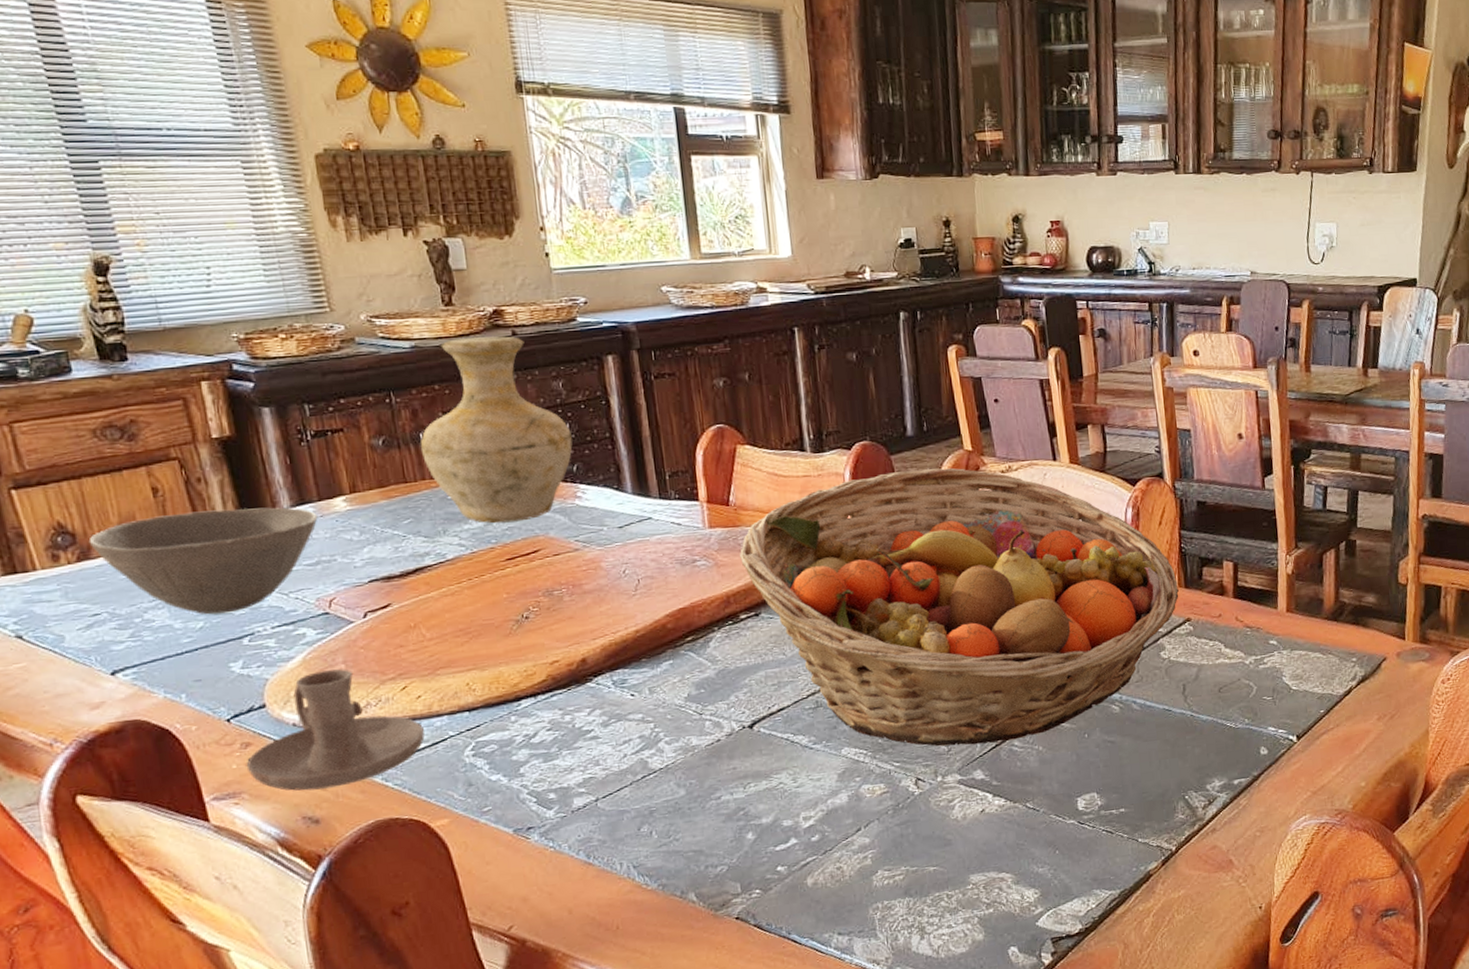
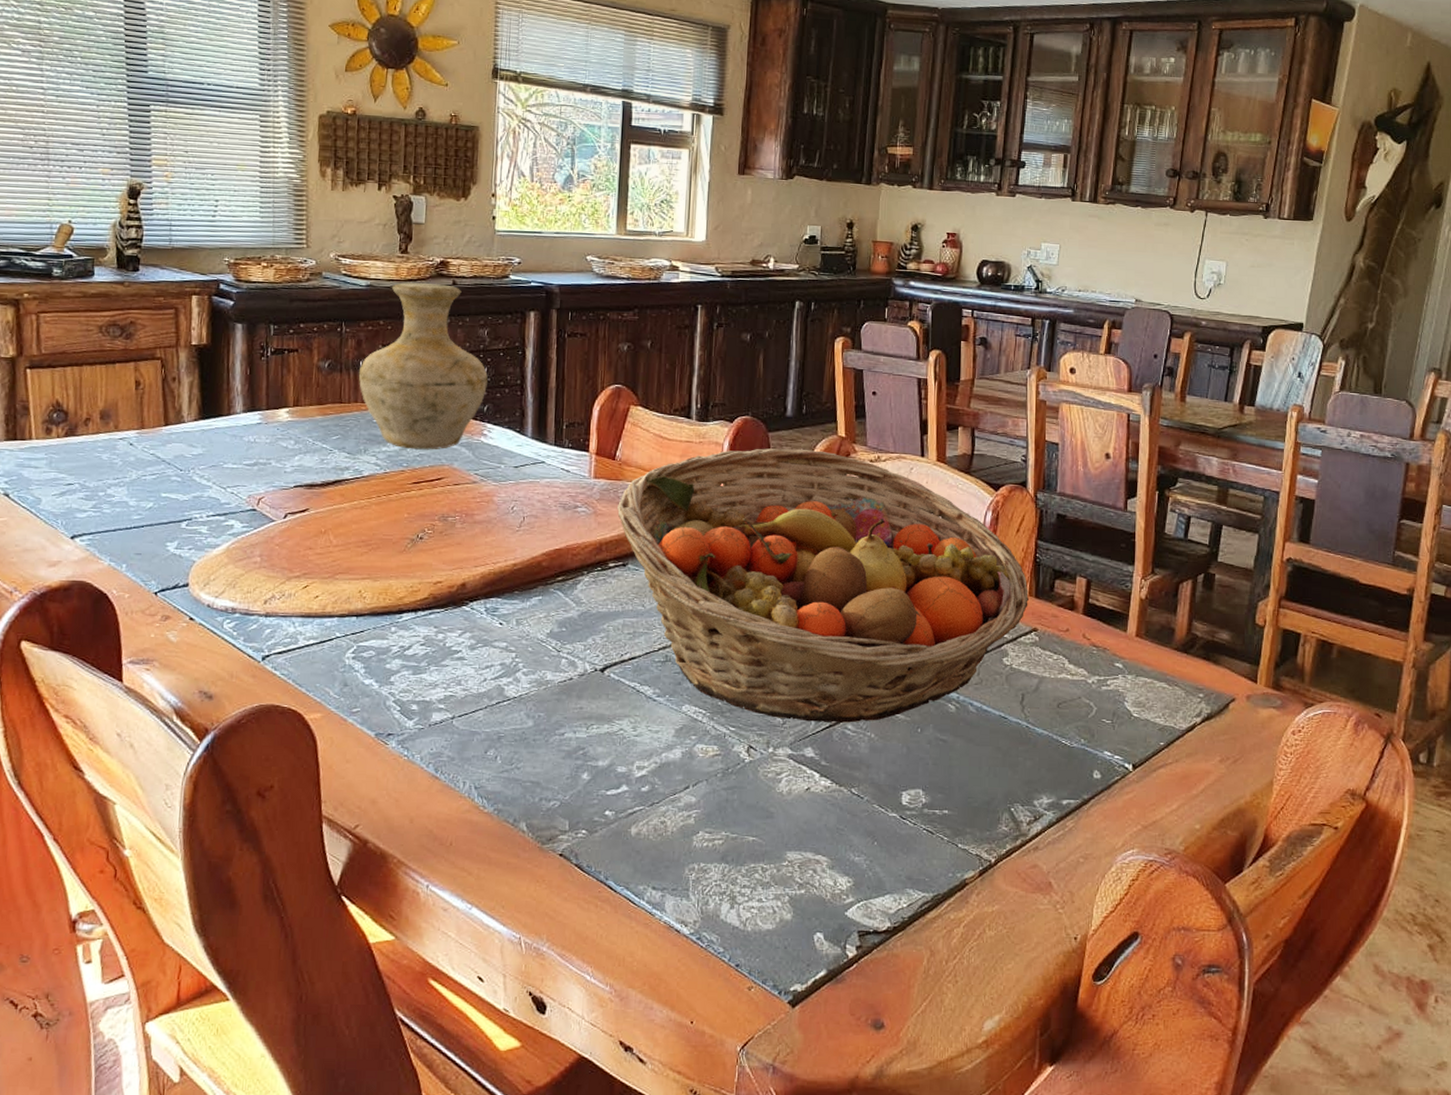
bowl: present [88,507,318,615] -> none [77,406,263,498]
candle holder: present [247,669,424,791] -> none [163,561,315,668]

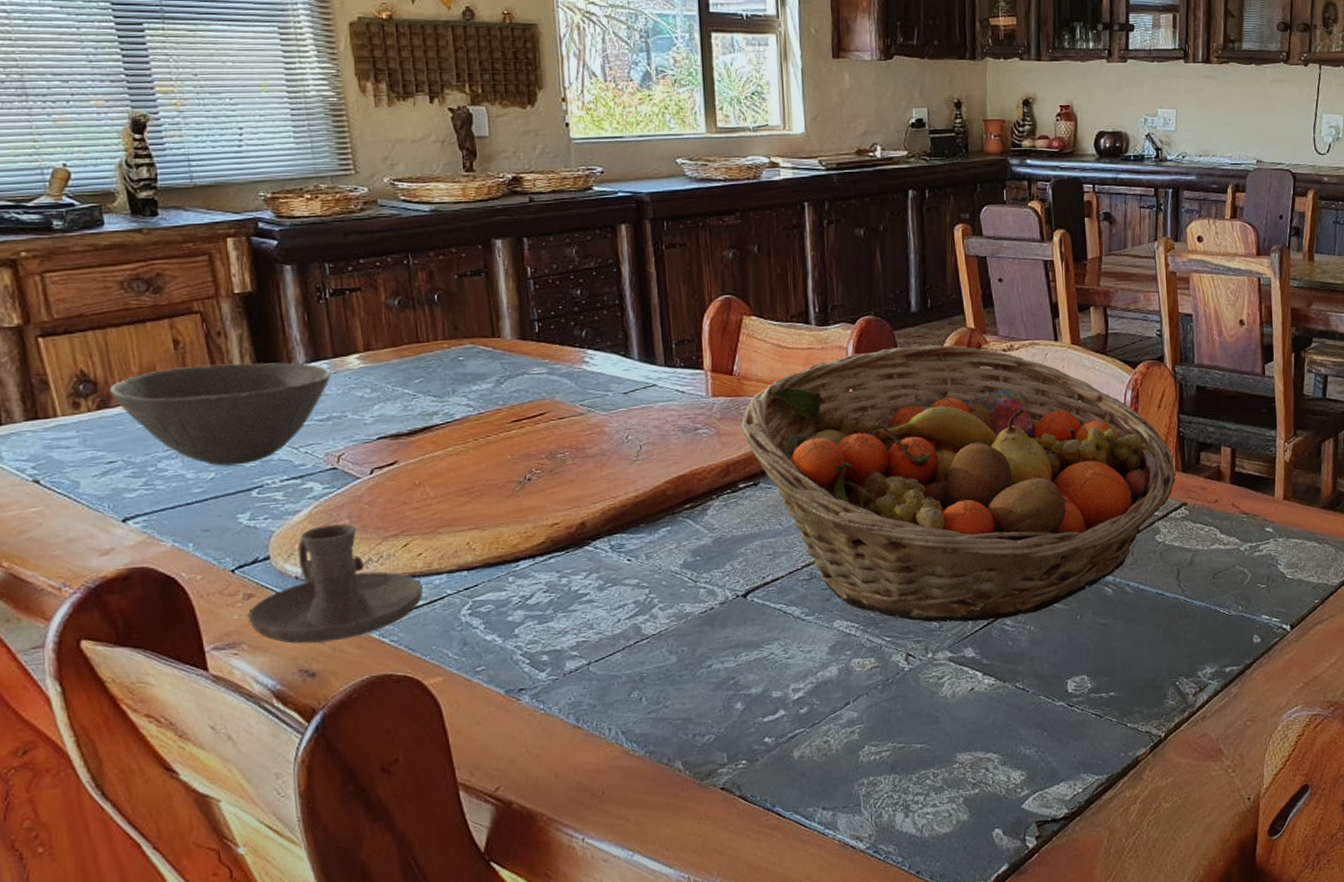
bowl: none [77,406,263,498] -> present [109,362,332,466]
candle holder: none [163,561,315,668] -> present [248,524,423,644]
vase: present [358,282,488,450] -> none [434,202,583,386]

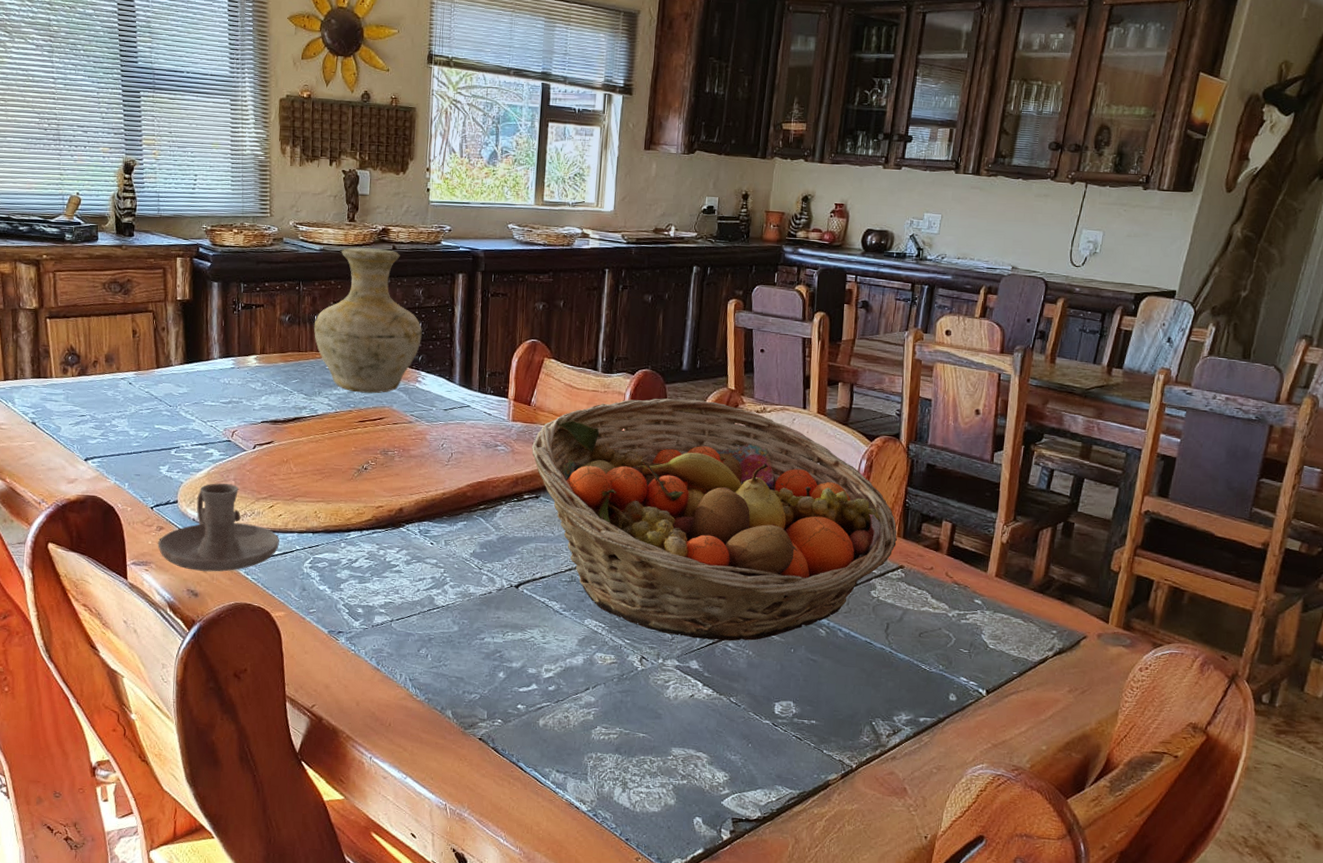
bowl: present [109,362,332,466] -> none [87,351,236,429]
vase: none [434,202,583,386] -> present [313,247,422,394]

